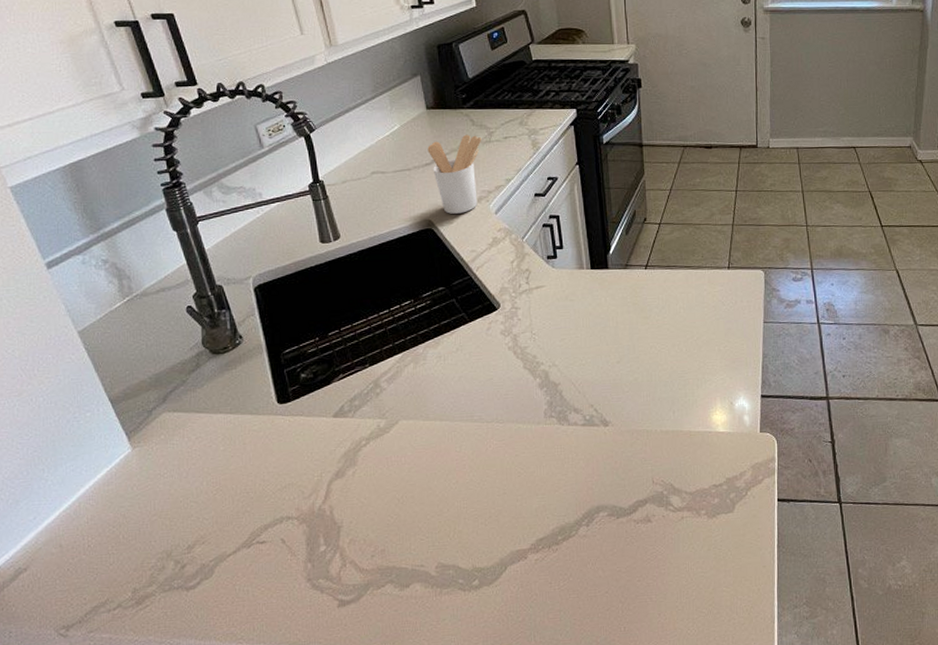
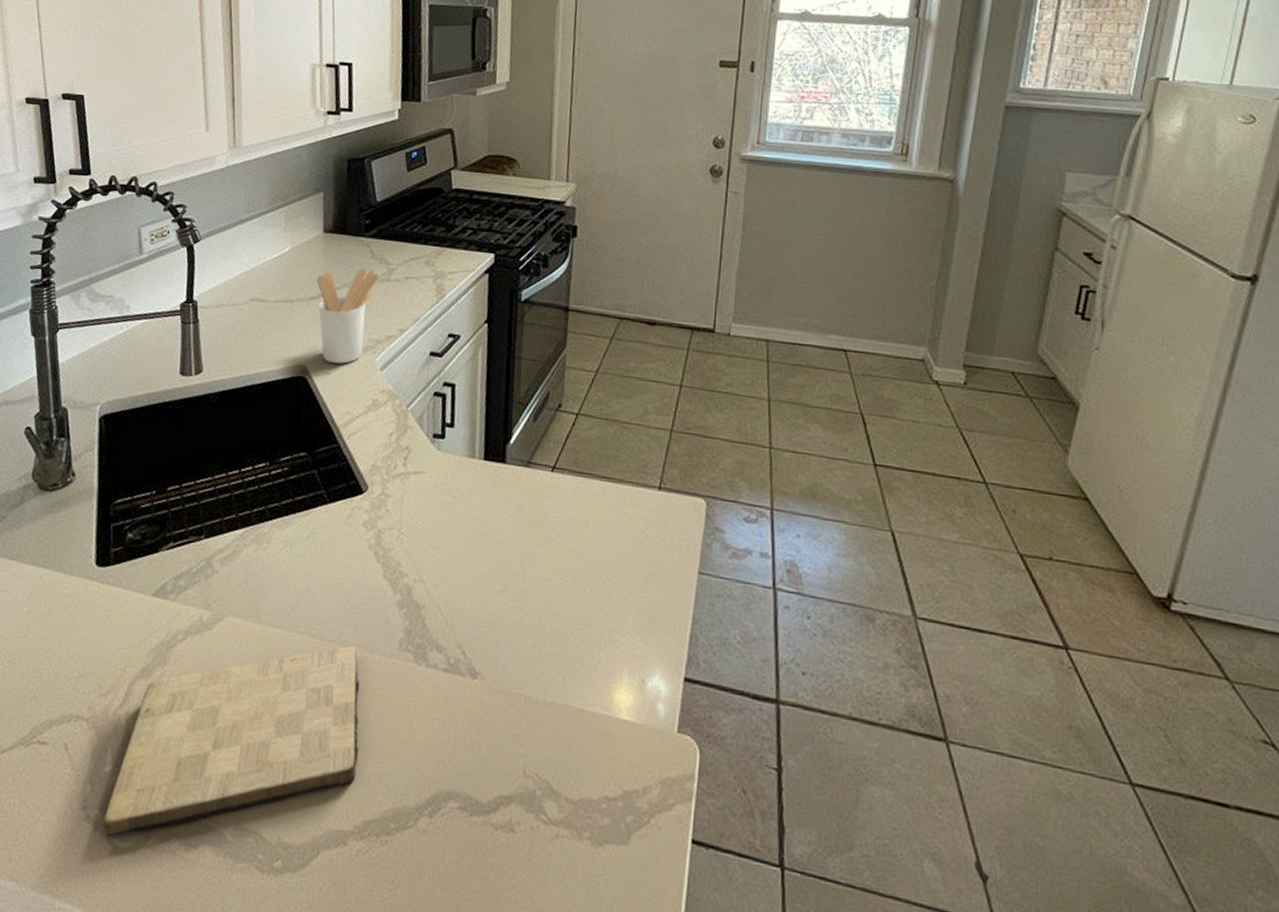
cutting board: none [327,423,526,595] -> present [103,646,360,837]

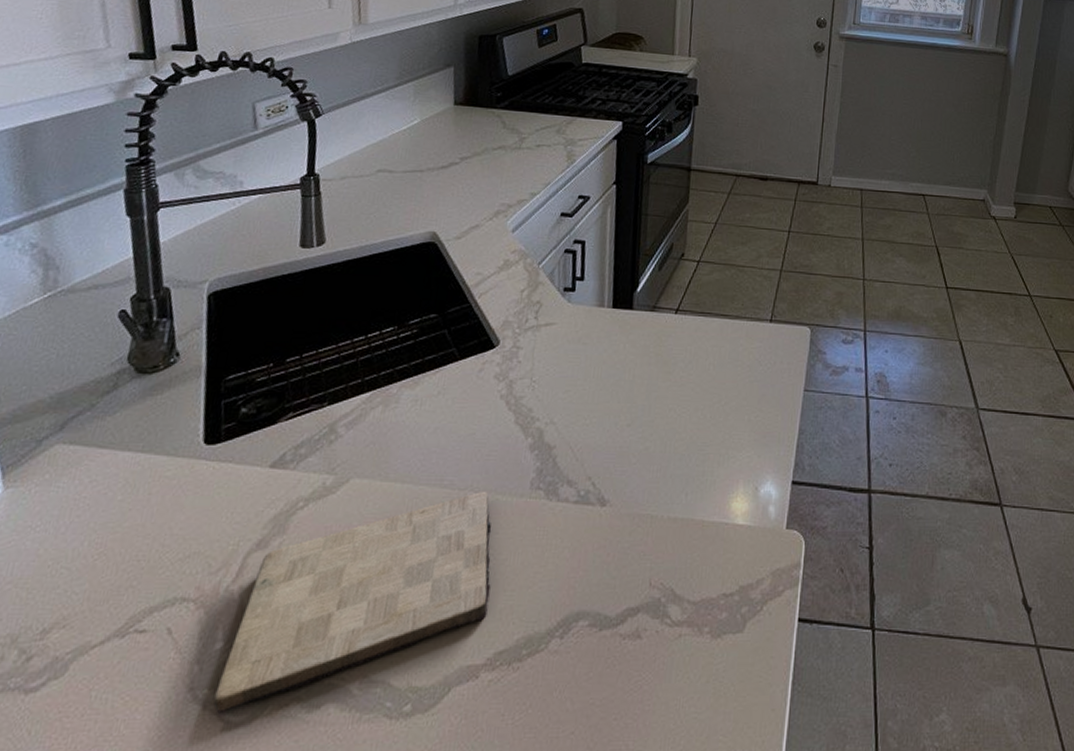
utensil holder: present [316,268,380,364] -> none [446,137,511,228]

